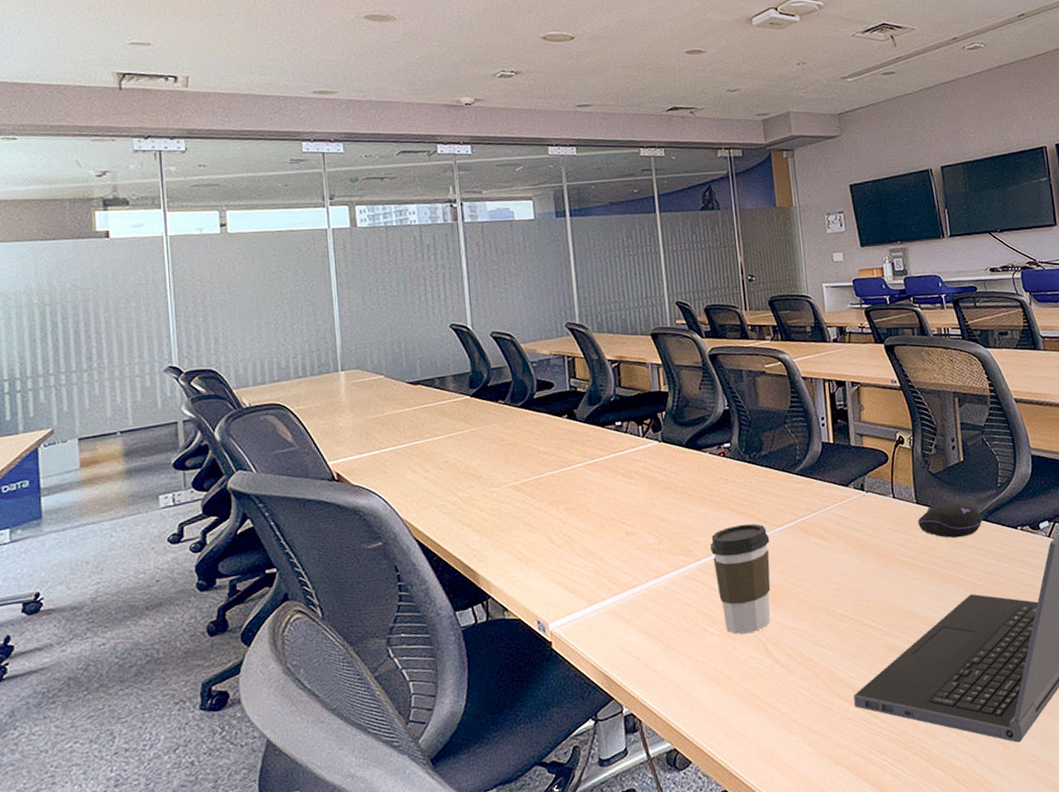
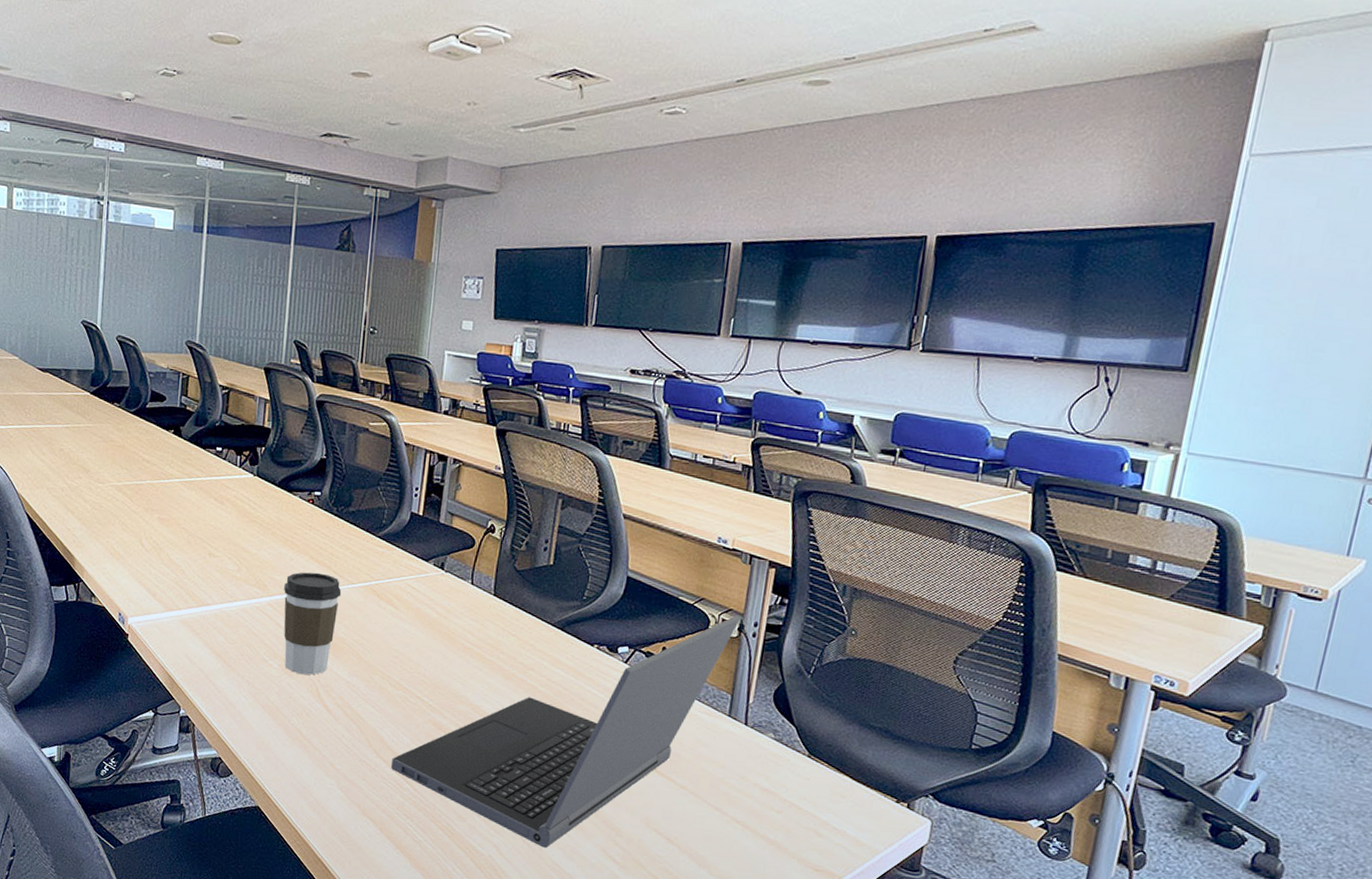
computer mouse: present [918,502,983,538] -> none [491,601,559,640]

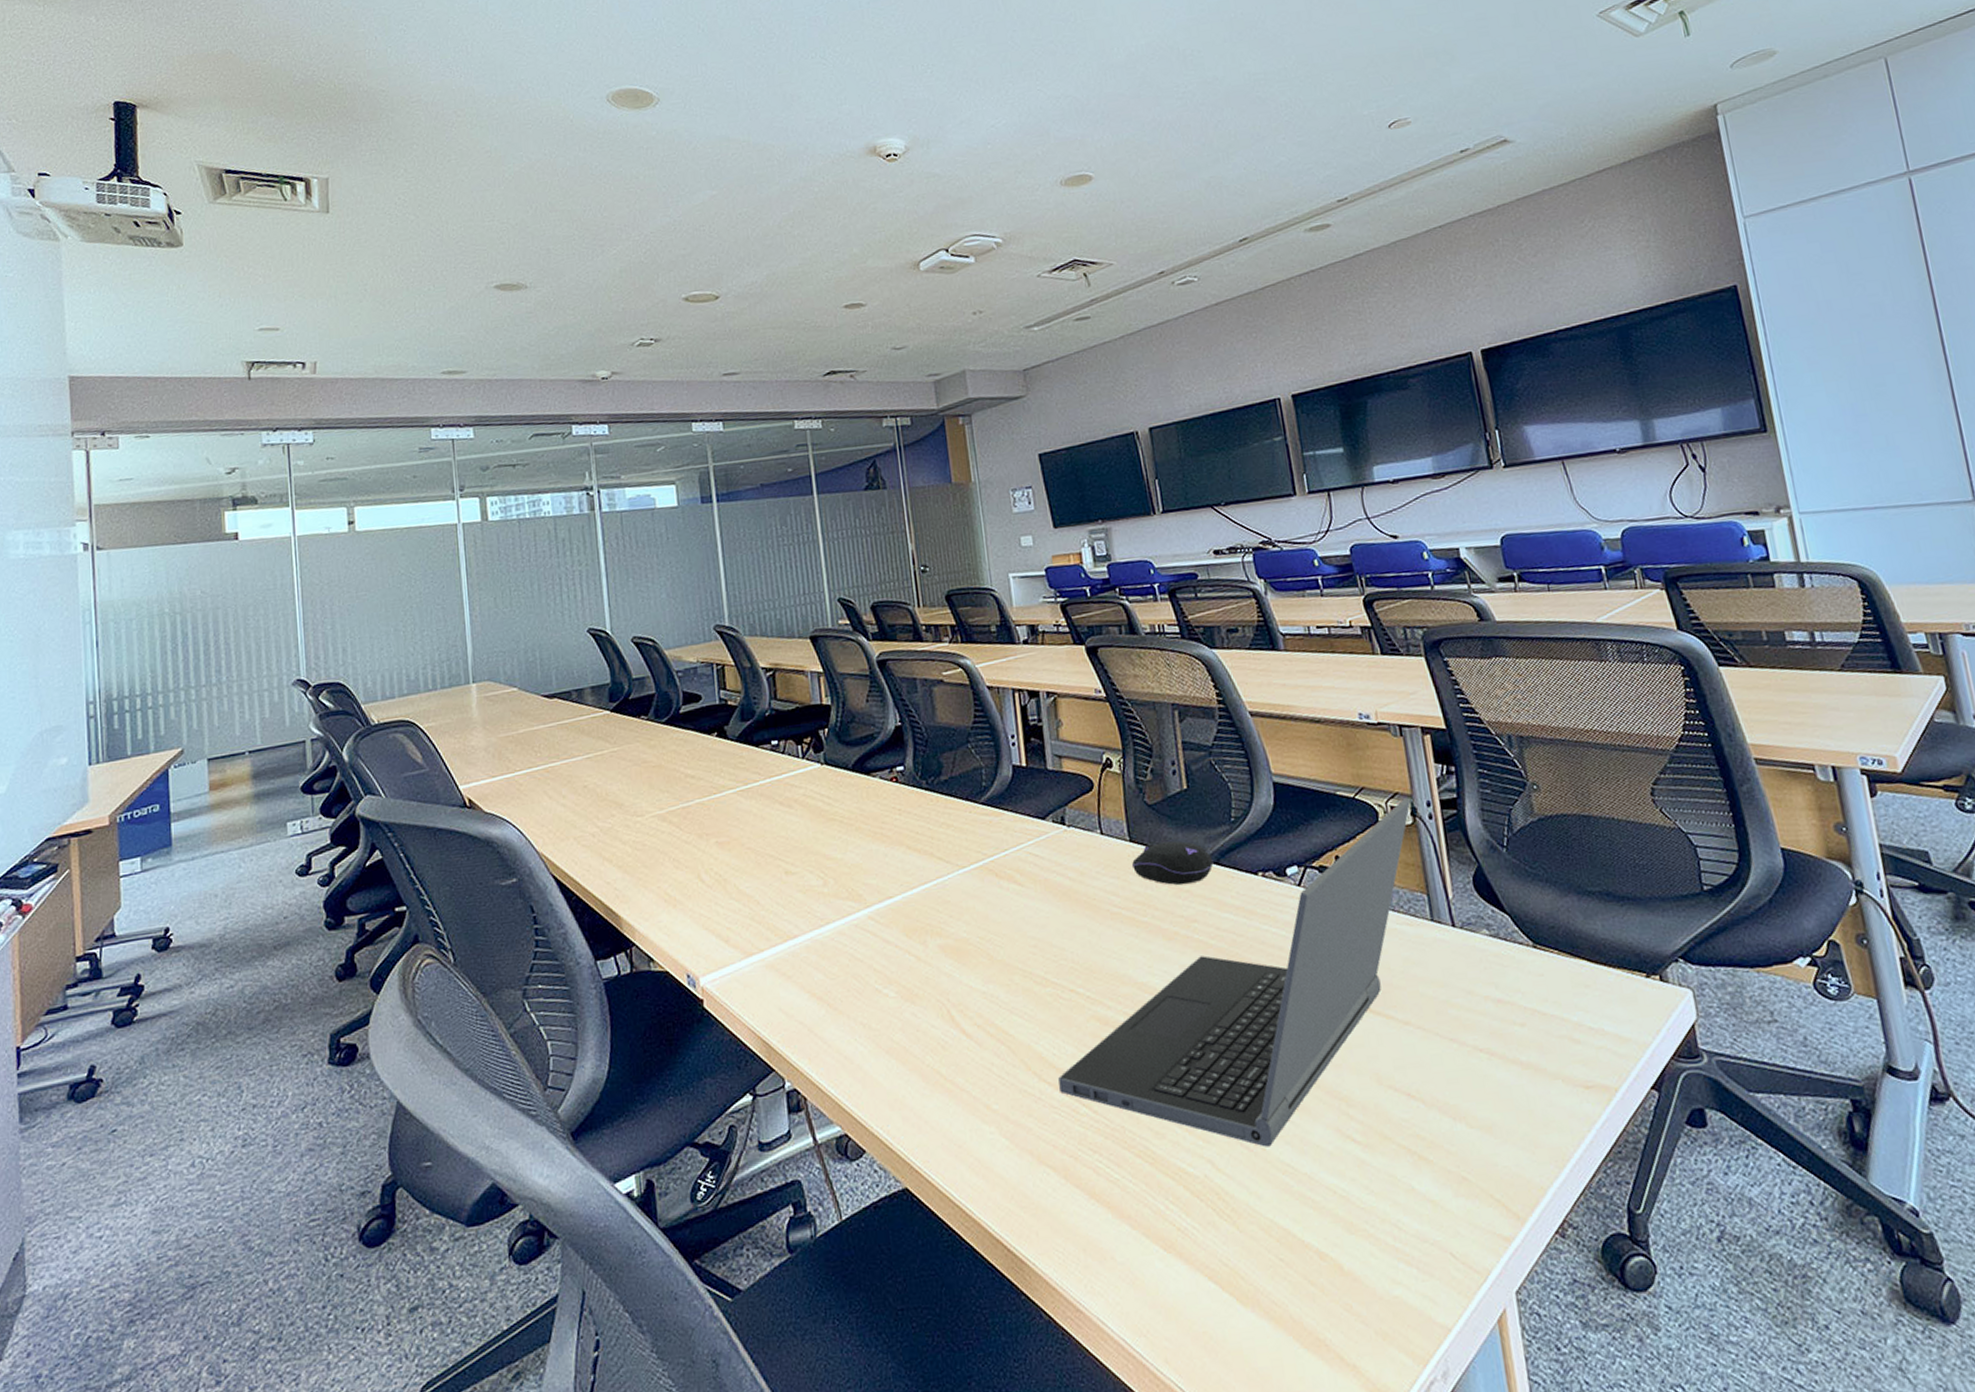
coffee cup: present [284,572,342,675] -> none [883,863,955,998]
computer mouse: none [491,601,559,640] -> present [1132,840,1214,885]

